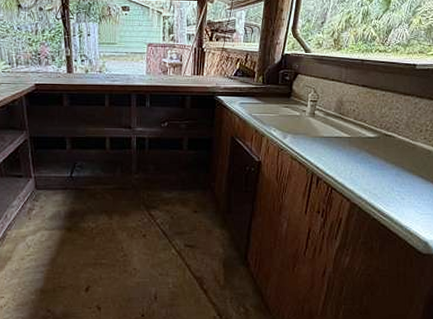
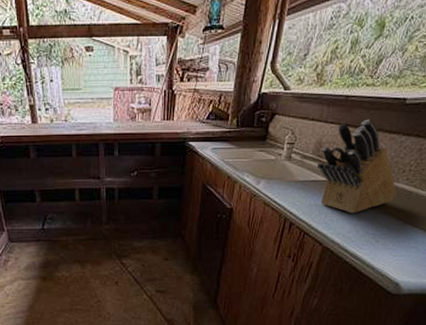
knife block: none [339,81,417,170] -> present [317,119,397,214]

